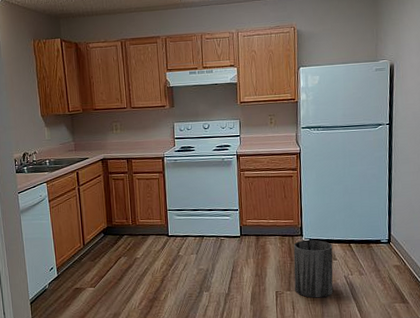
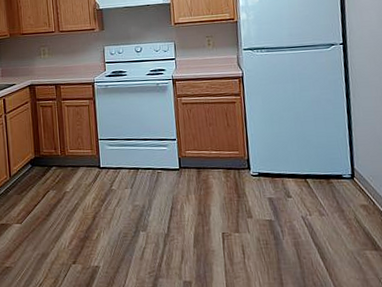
trash can: present [293,239,334,298] -> none [240,173,290,242]

